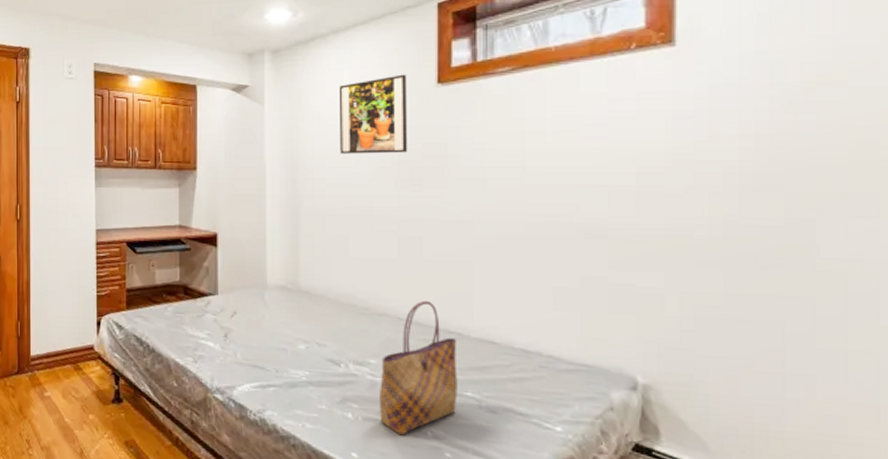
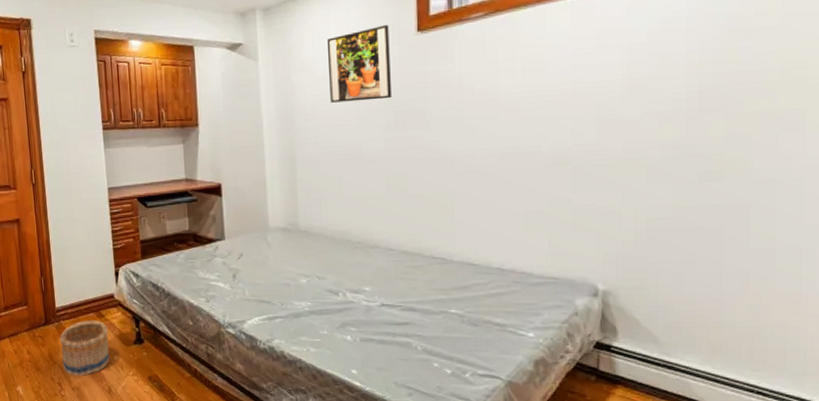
basket: none [32,372,85,435] -> present [59,320,110,376]
tote bag: present [378,300,458,436] -> none [373,231,443,352]

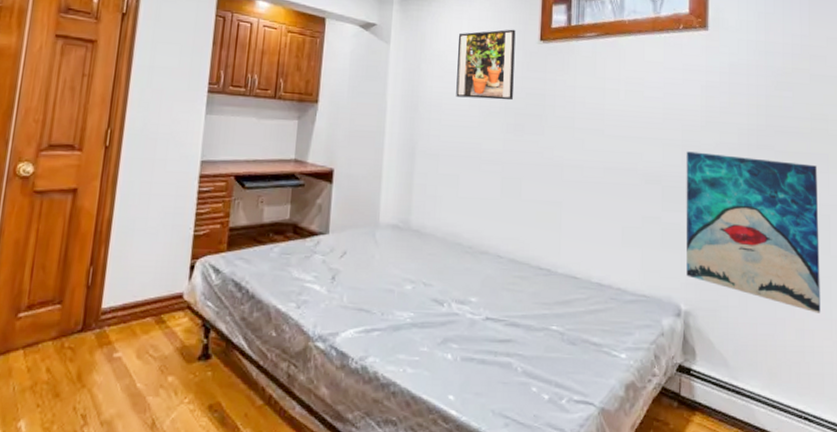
basket: present [59,320,110,376] -> none [94,327,167,405]
wall art: none [602,123,787,287] -> present [686,151,821,313]

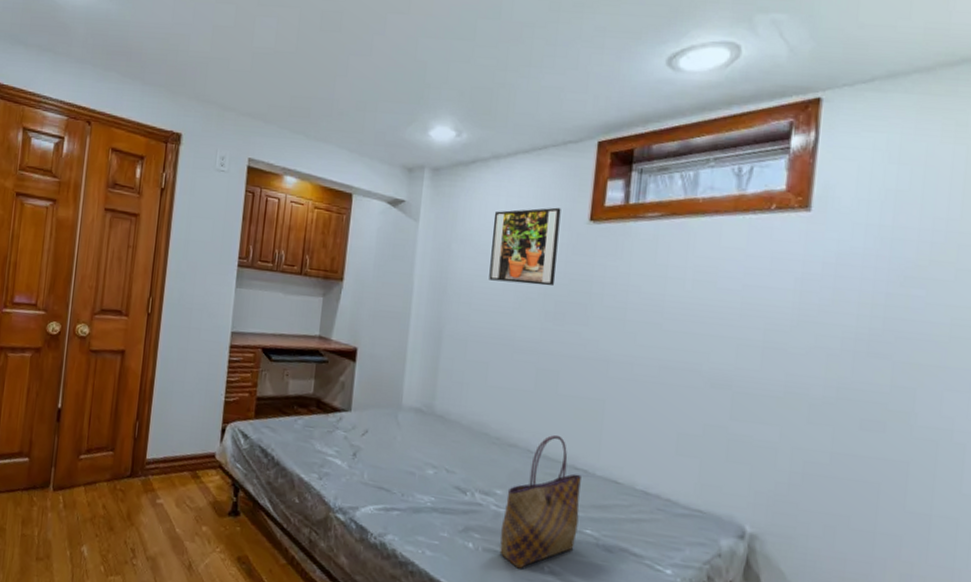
tote bag: none [476,238,546,373] -> present [499,434,581,569]
wall art: present [686,151,821,313] -> none [756,354,953,559]

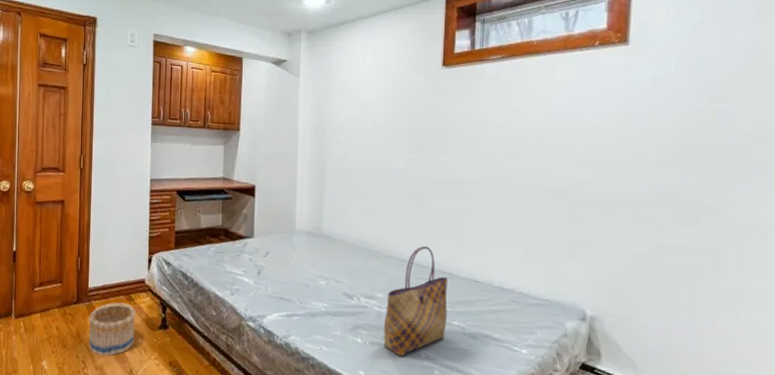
basket: none [141,479,201,545] -> present [89,302,136,356]
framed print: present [489,207,561,286] -> none [361,57,418,123]

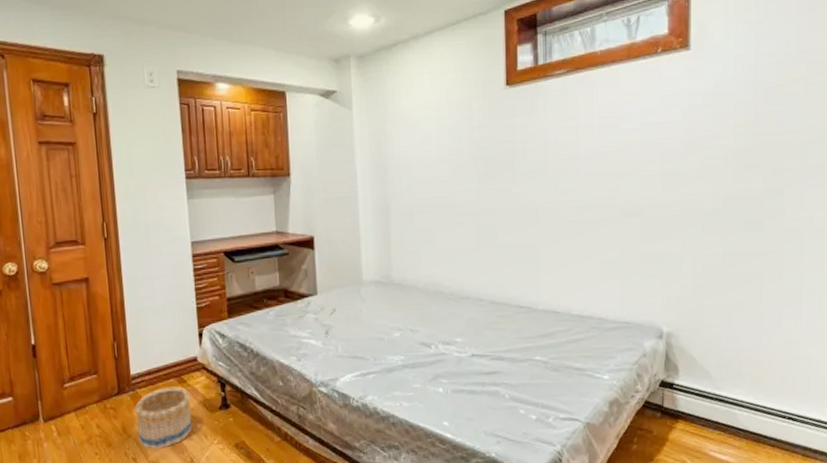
tote bag: present [383,245,448,357] -> none [464,281,529,401]

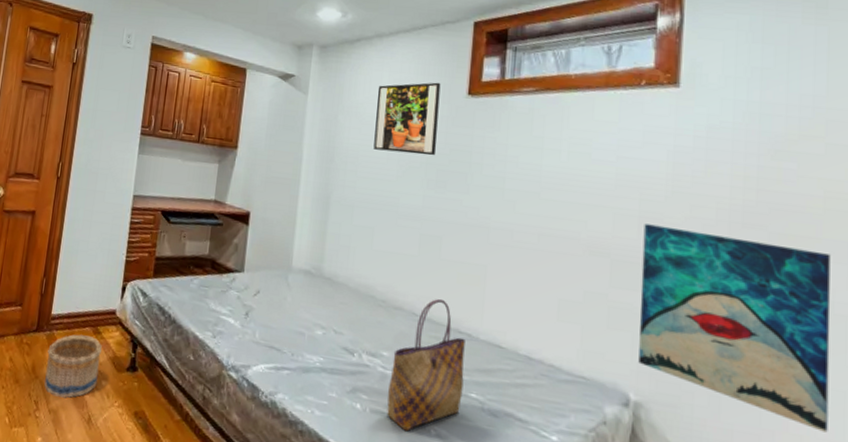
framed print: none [420,77,483,154] -> present [373,82,441,156]
tote bag: none [464,281,529,401] -> present [386,298,465,432]
wall art: none [667,179,811,324] -> present [638,223,831,433]

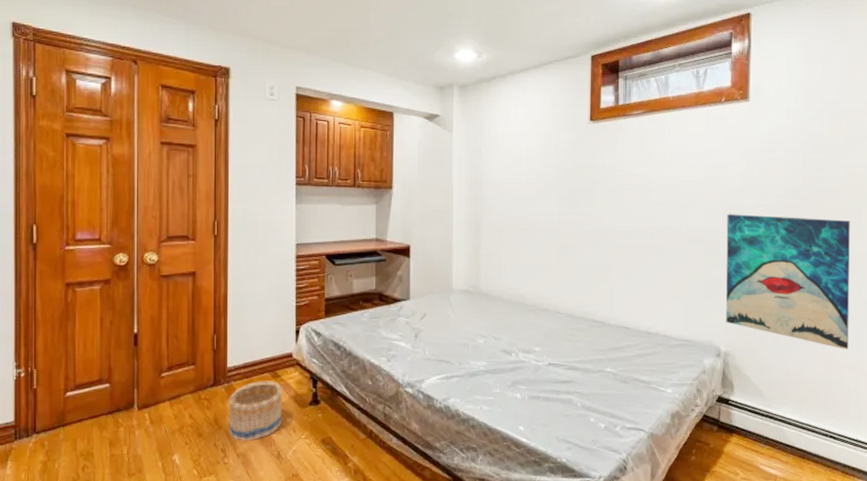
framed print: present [373,82,441,156] -> none [514,112,567,177]
tote bag: present [386,298,465,432] -> none [541,296,600,408]

